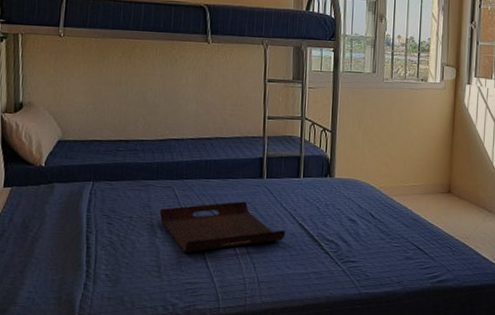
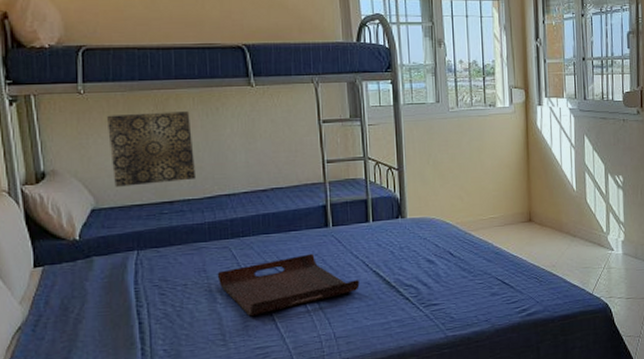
wall art: none [80,58,152,123] -> present [107,111,197,187]

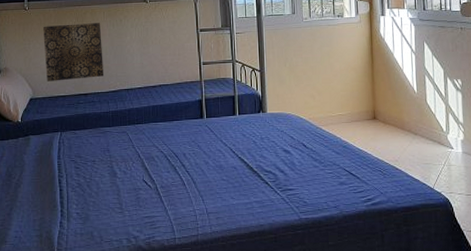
serving tray: present [217,253,360,317] -> none [117,140,227,190]

